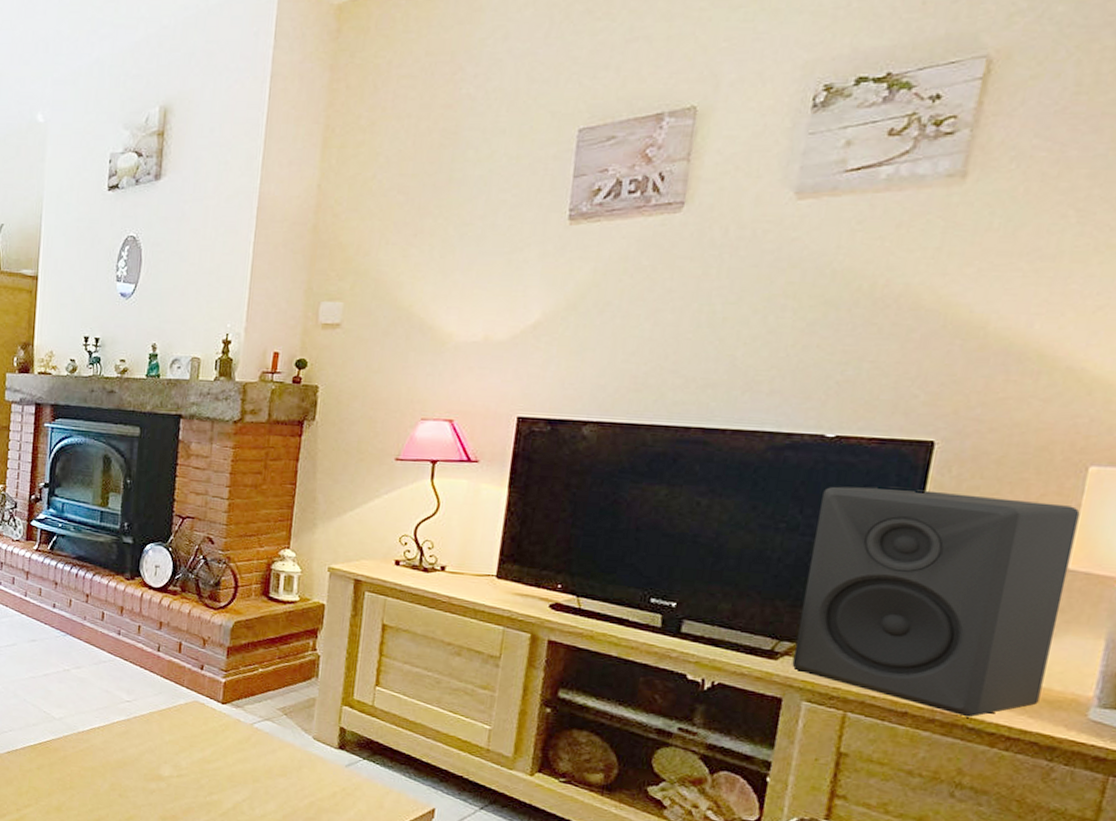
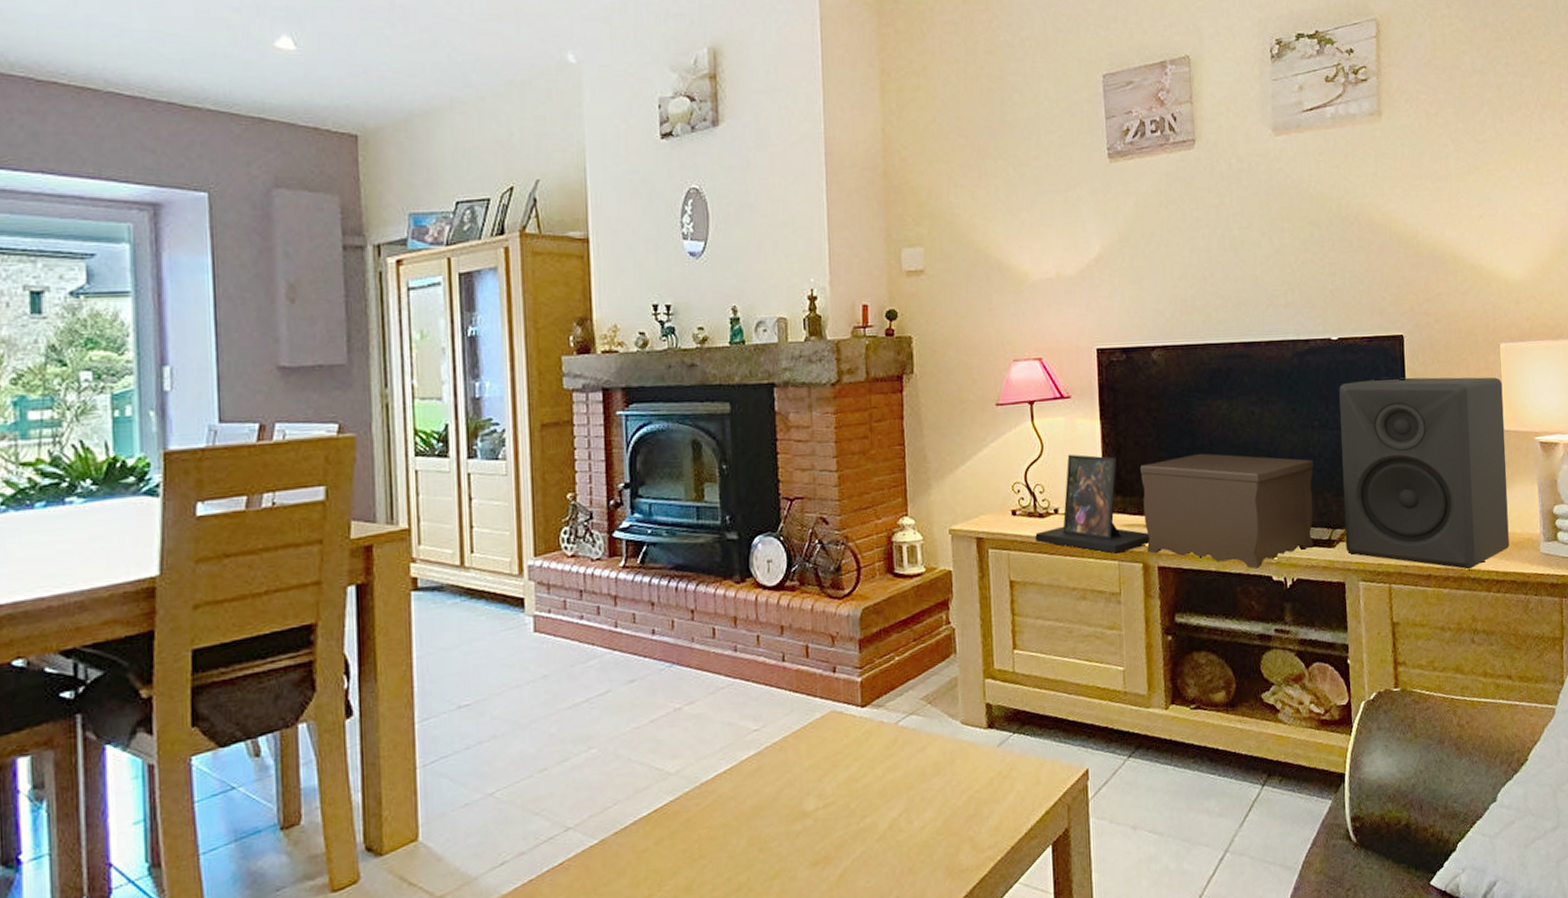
photo frame: none [416,516,544,620] -> present [1035,454,1150,554]
decorative box: none [538,536,769,665] -> present [1141,453,1314,570]

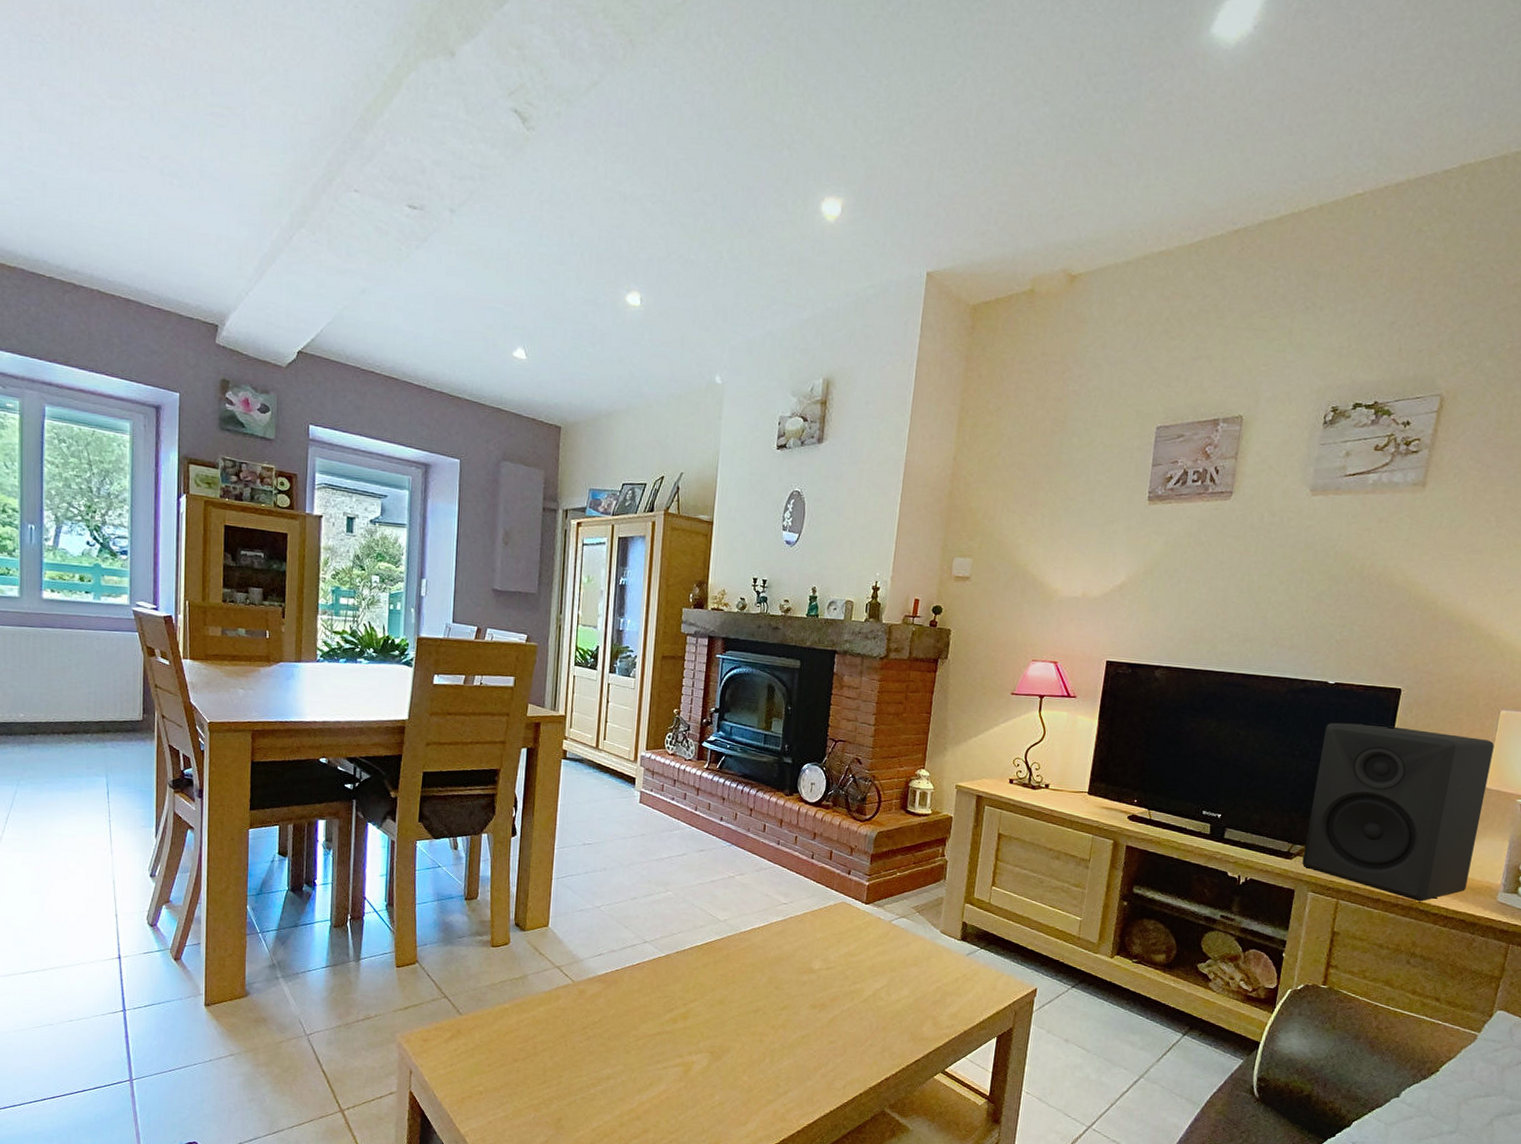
photo frame: present [1035,454,1150,554] -> none [1025,743,1124,829]
decorative box: present [1141,453,1314,570] -> none [1119,760,1287,864]

